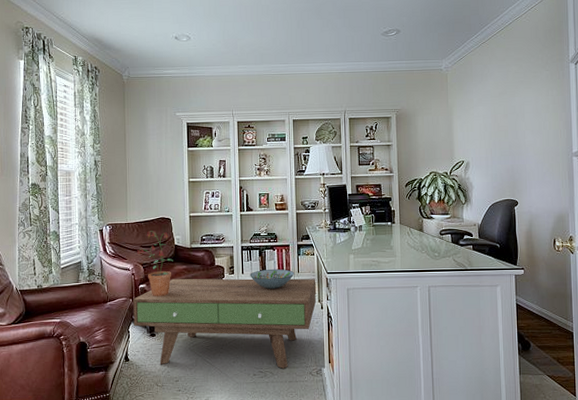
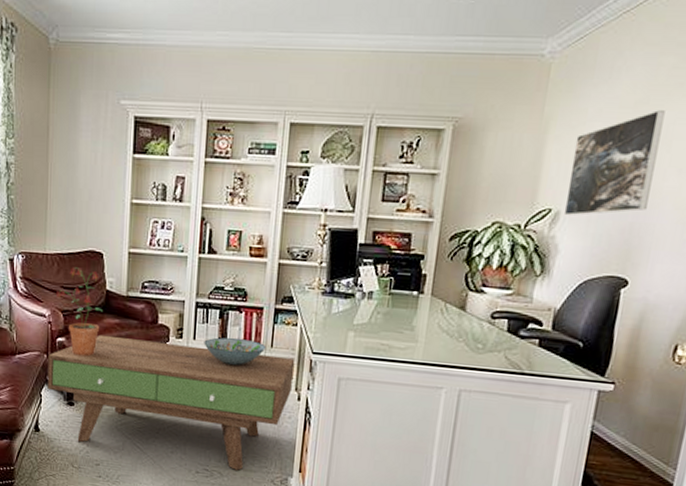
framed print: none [470,97,519,164] -> present [563,110,665,216]

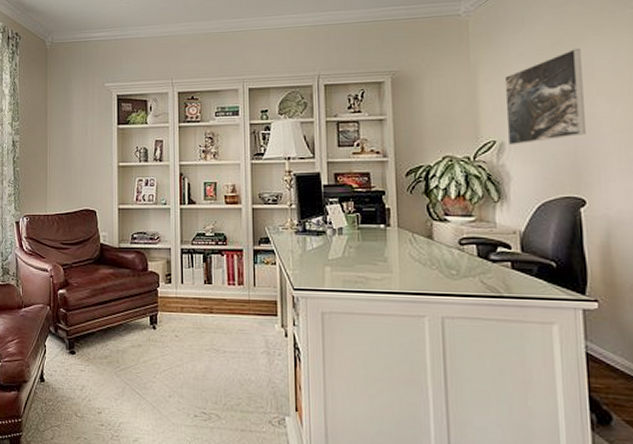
coffee table: present [47,334,295,471] -> none [51,284,279,412]
potted plant: present [56,267,102,356] -> none [57,225,98,306]
decorative bowl: present [204,337,267,366] -> none [191,279,250,307]

